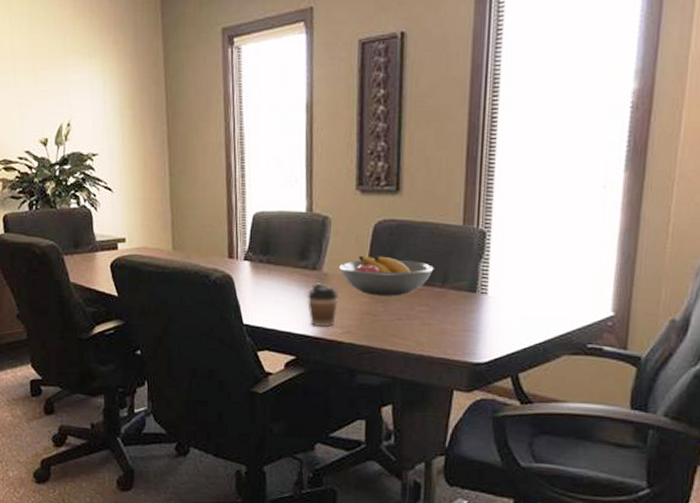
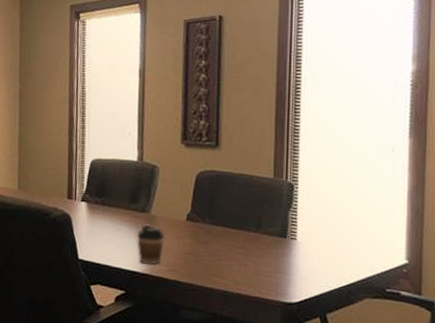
fruit bowl: present [339,255,434,296] -> none [166,201,249,239]

